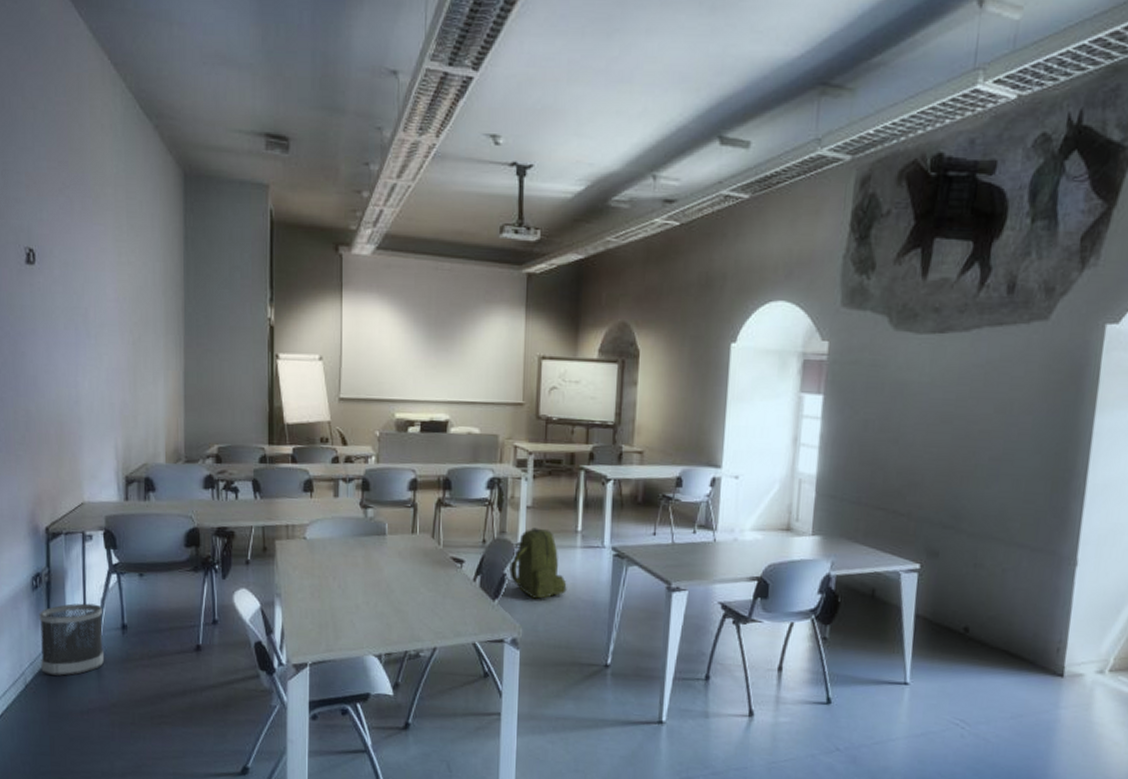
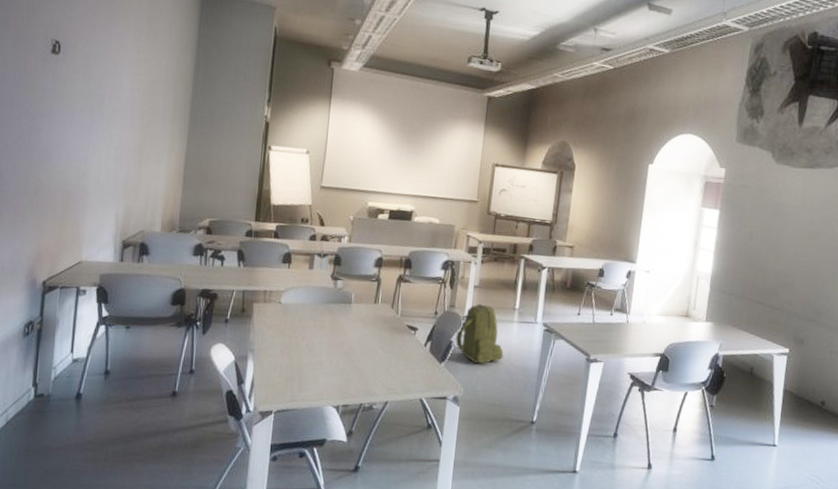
wastebasket: present [39,603,104,676] -> none [24,350,88,414]

